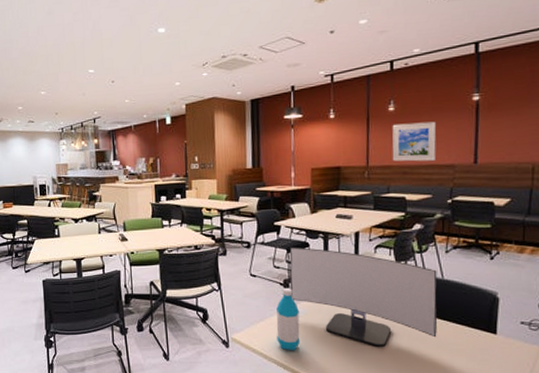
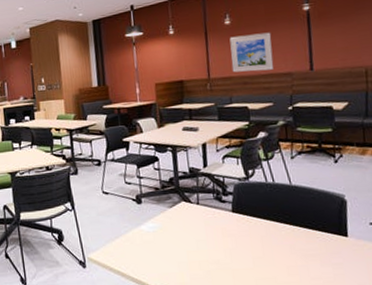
water bottle: present [276,287,301,351] -> none [131,203,157,267]
computer monitor: present [289,247,438,348] -> none [139,162,290,258]

